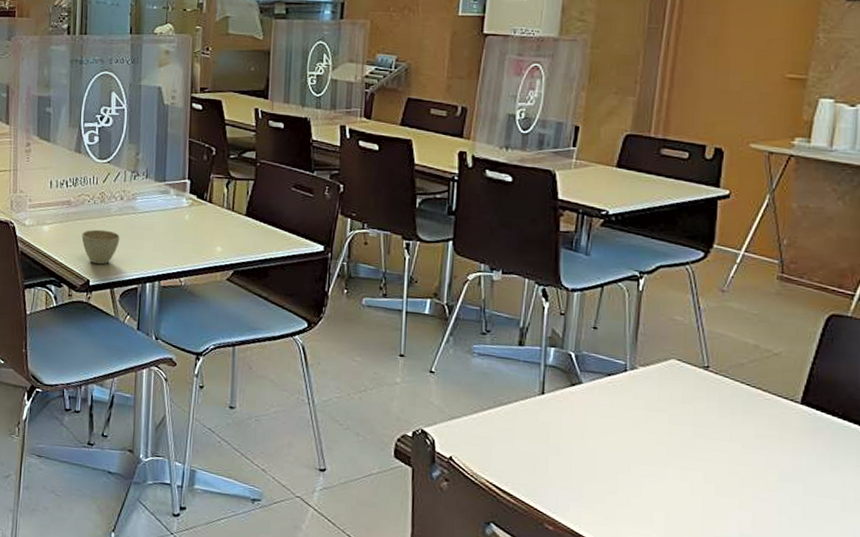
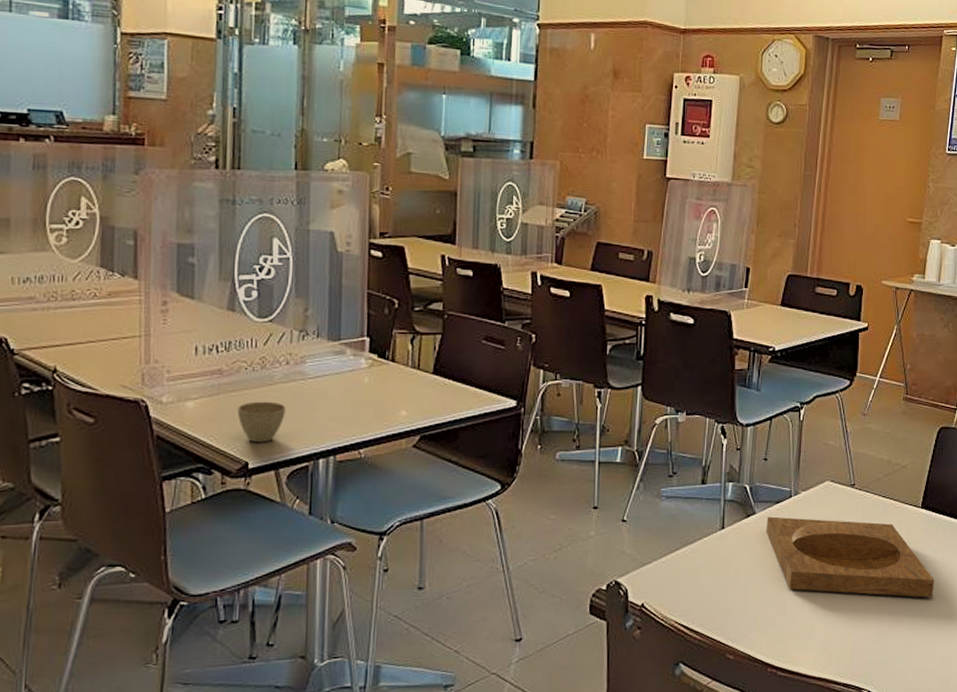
tray: none [594,388,819,508] -> present [766,516,935,598]

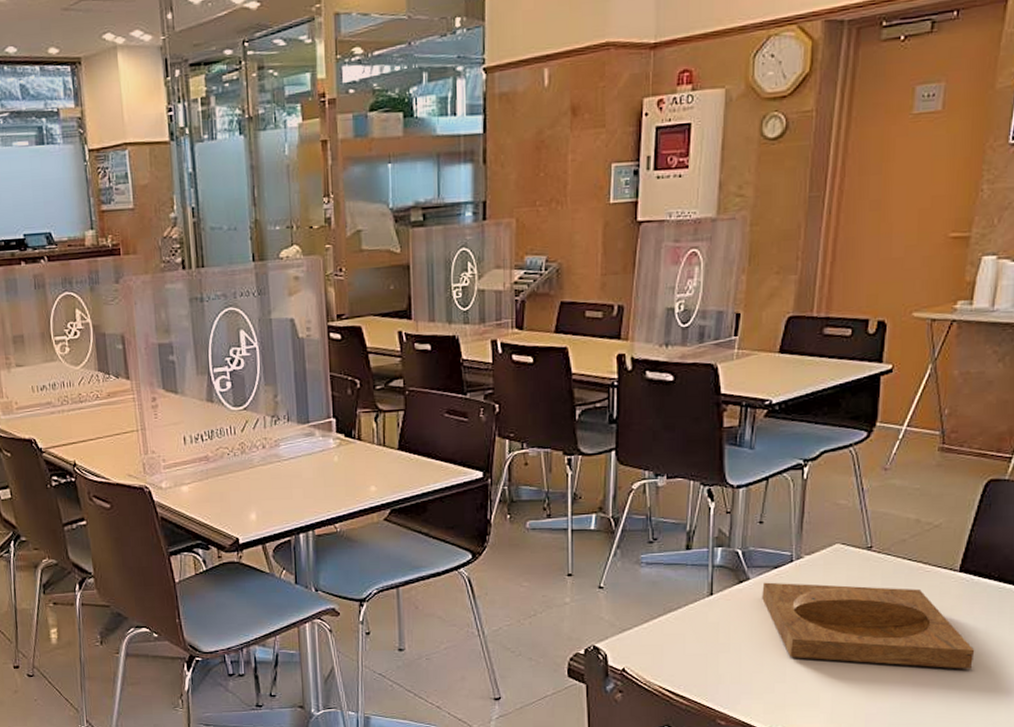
cup: present [237,401,286,443] -> none [224,483,266,521]

